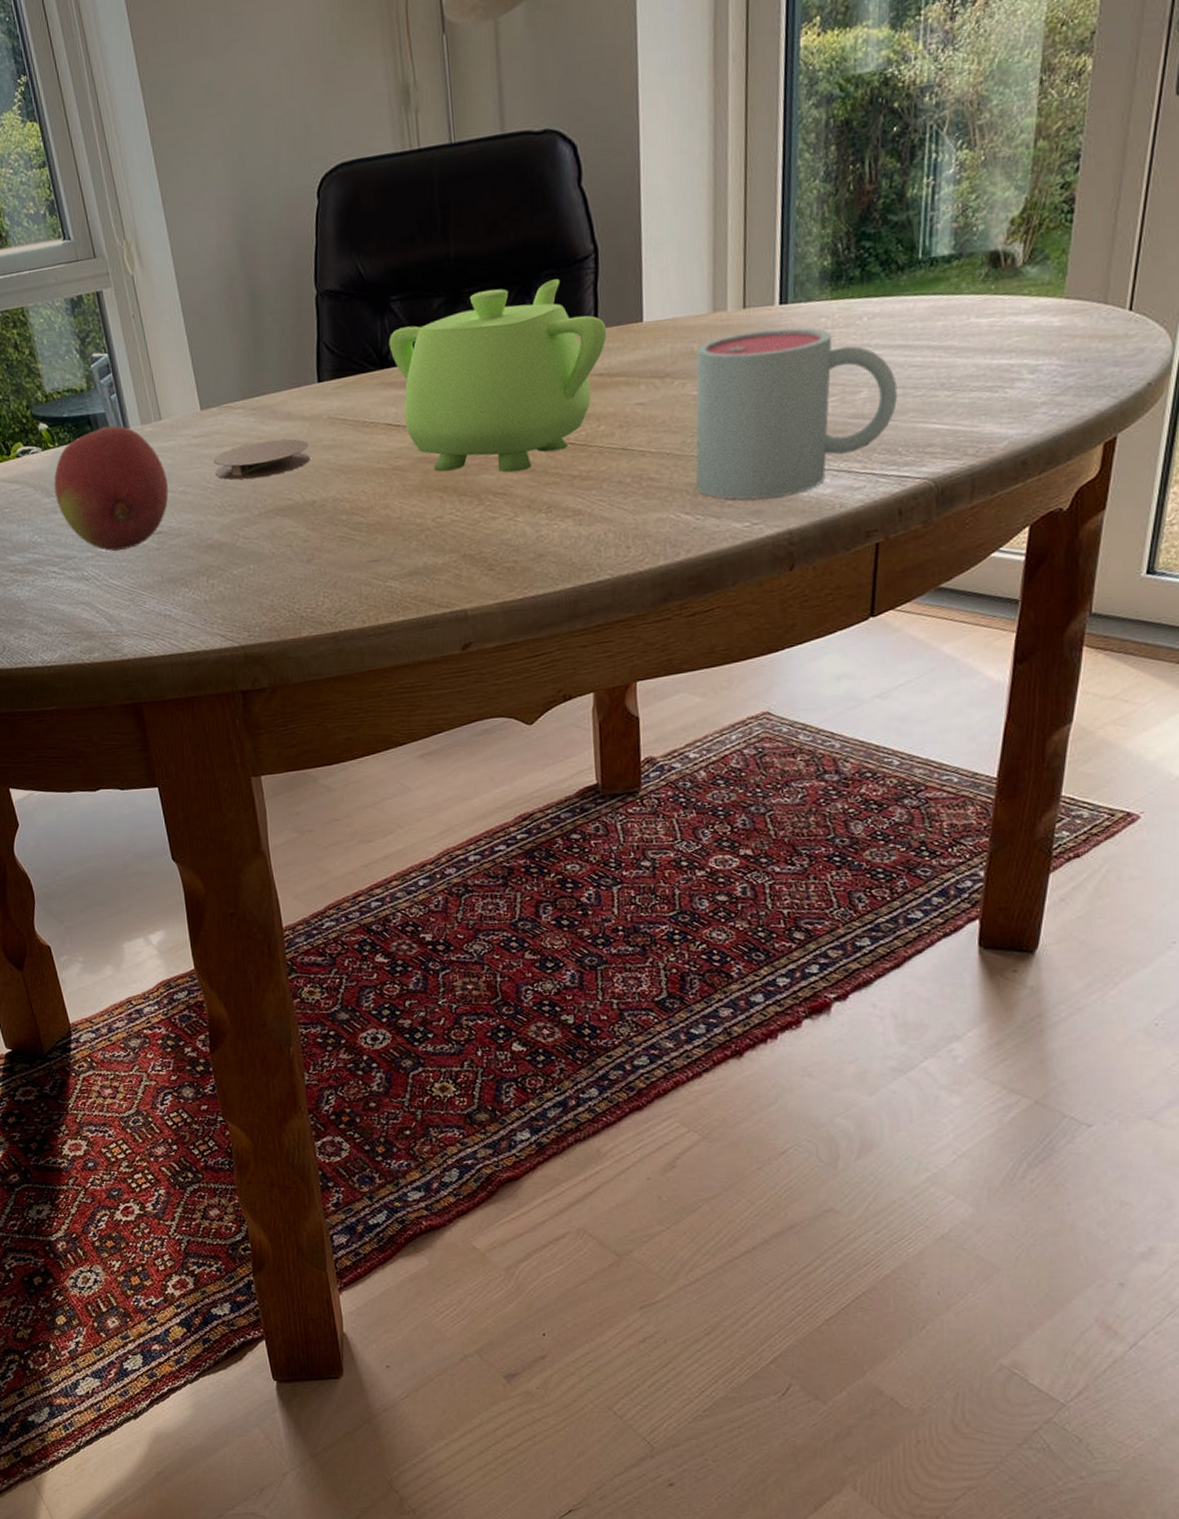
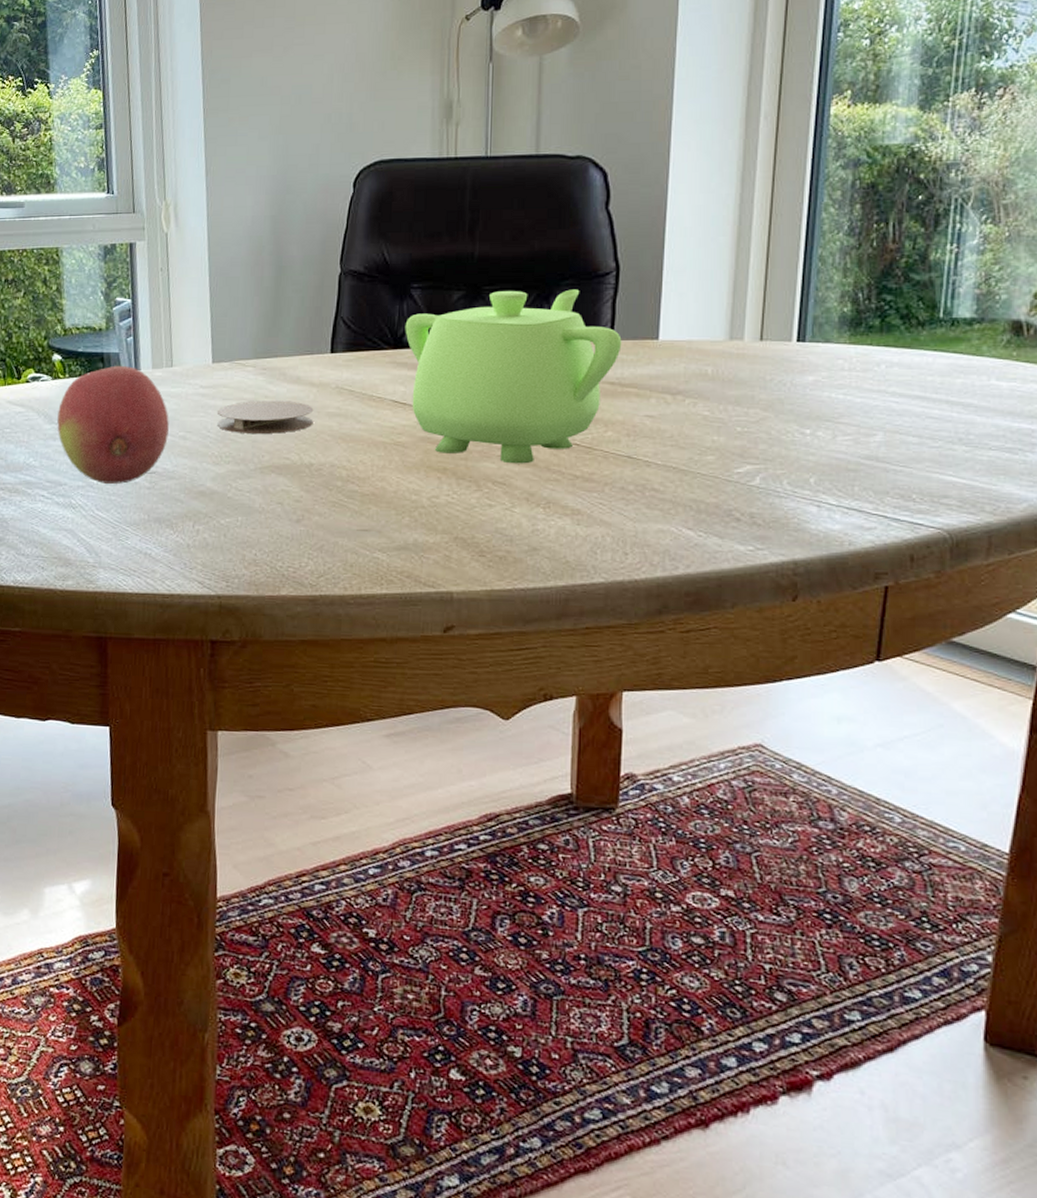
mug: present [696,327,898,500] -> none [700,364,914,525]

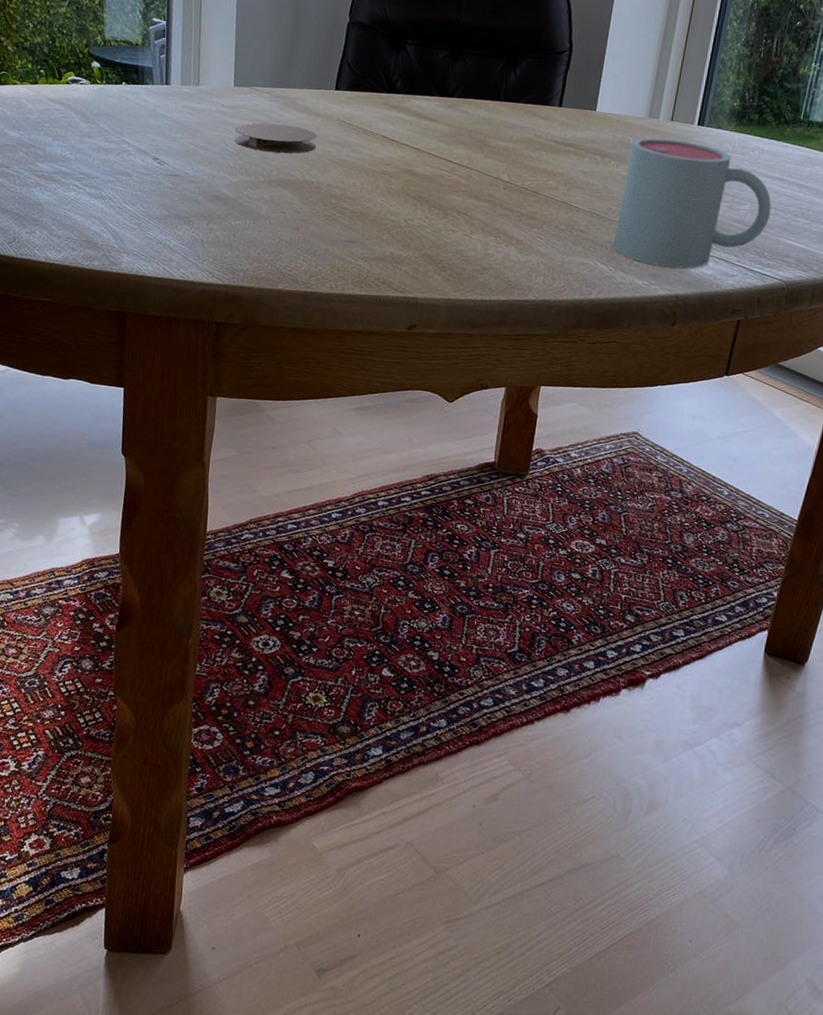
fruit: present [57,365,169,484] -> none [92,78,193,183]
teapot: present [405,289,622,464] -> none [398,55,568,200]
mug: none [700,364,914,525] -> present [613,138,772,269]

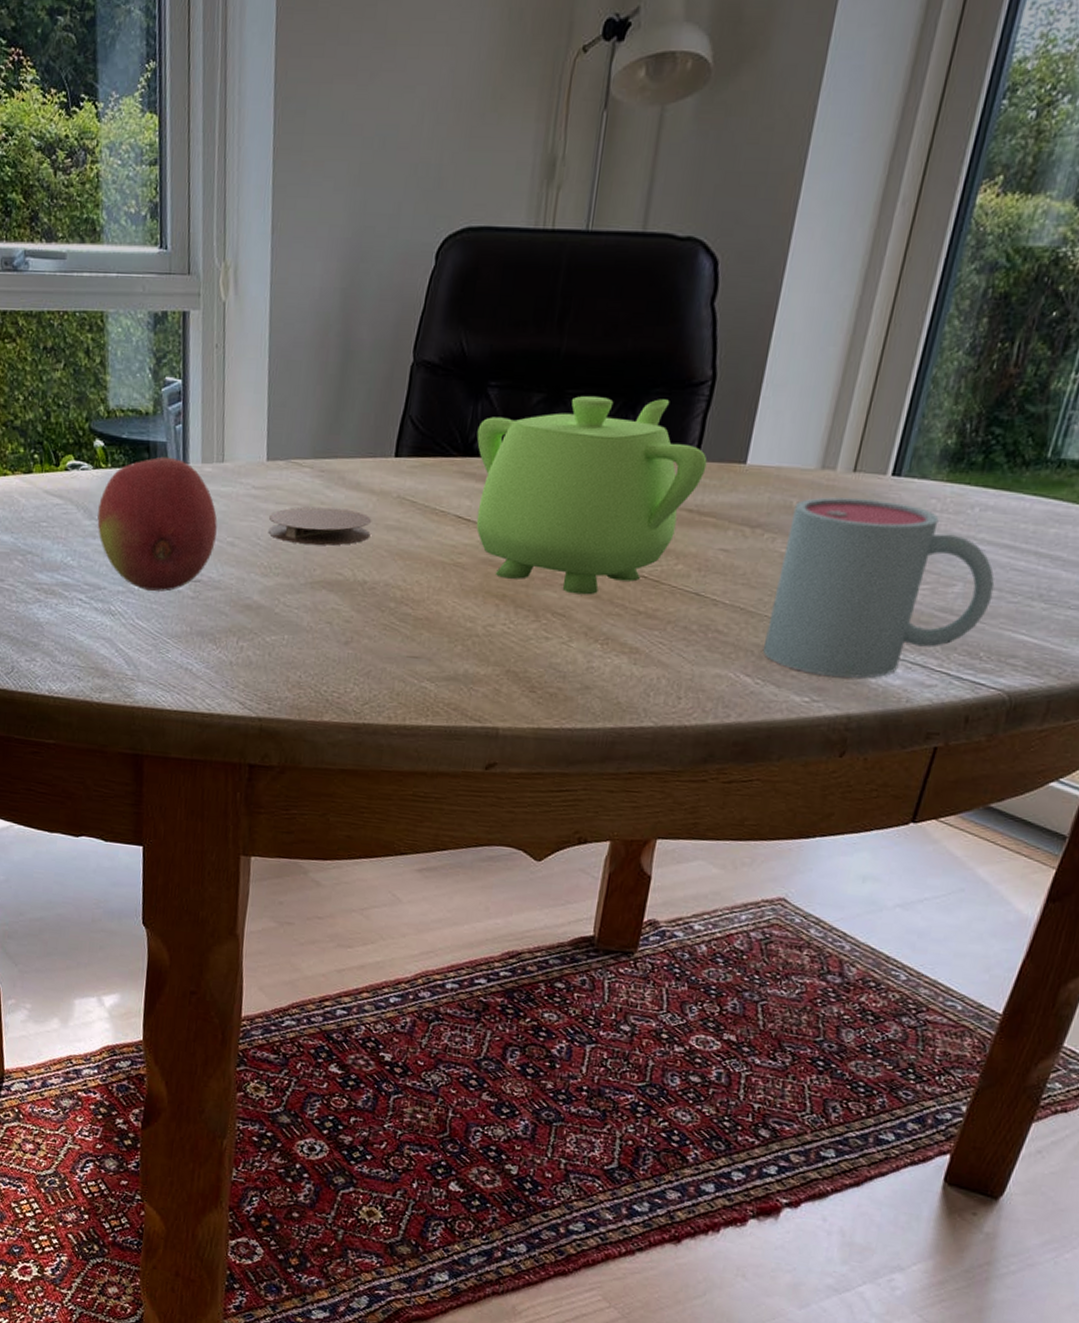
fruit: none [92,78,193,183] -> present [97,456,218,592]
teapot: none [398,55,568,200] -> present [476,396,707,595]

